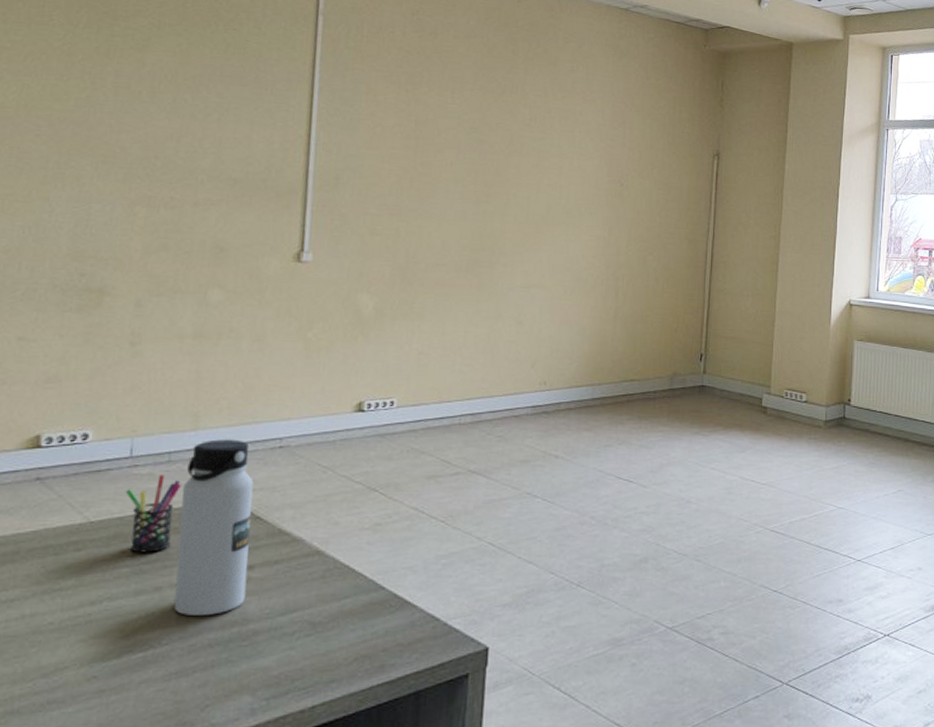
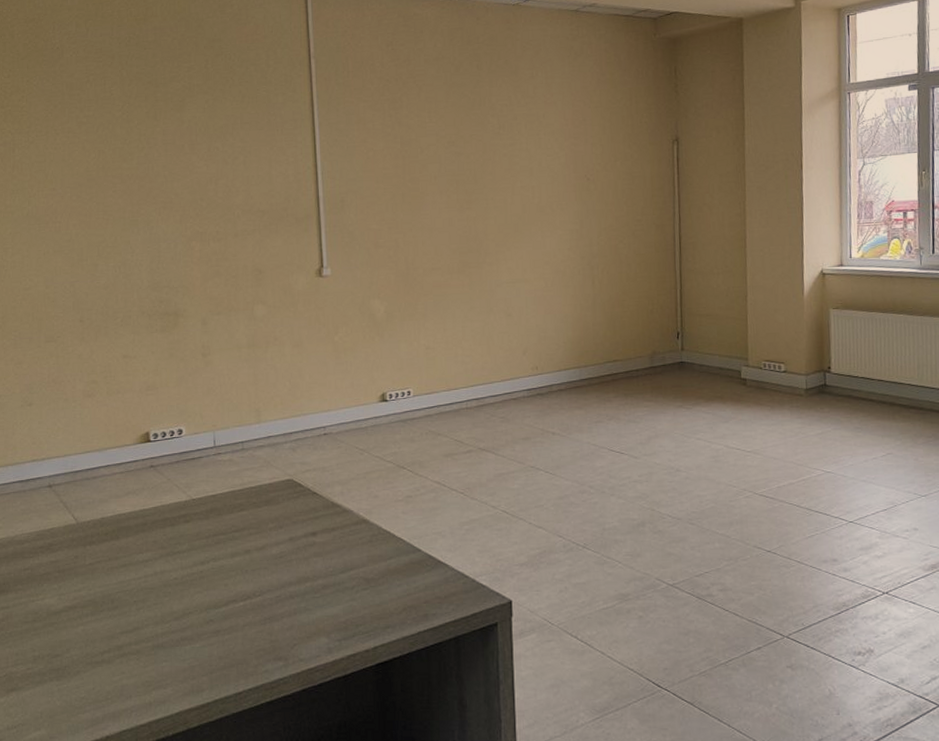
pen holder: present [125,475,181,553] -> none [214,460,254,523]
water bottle: present [173,439,254,615] -> none [255,429,313,573]

